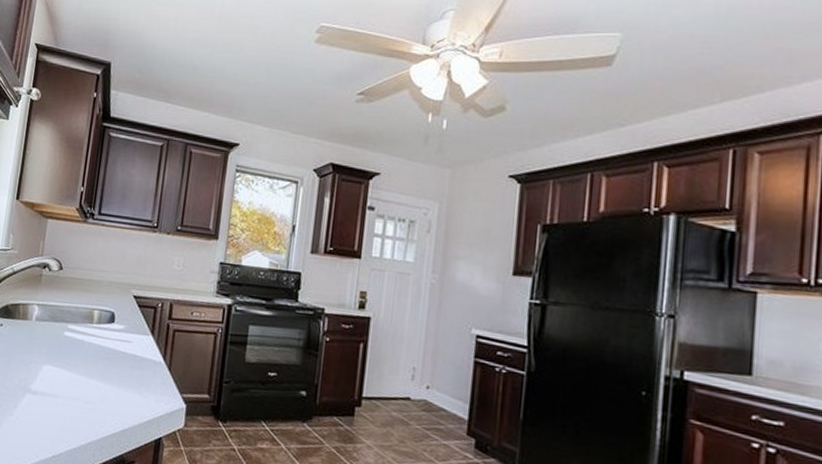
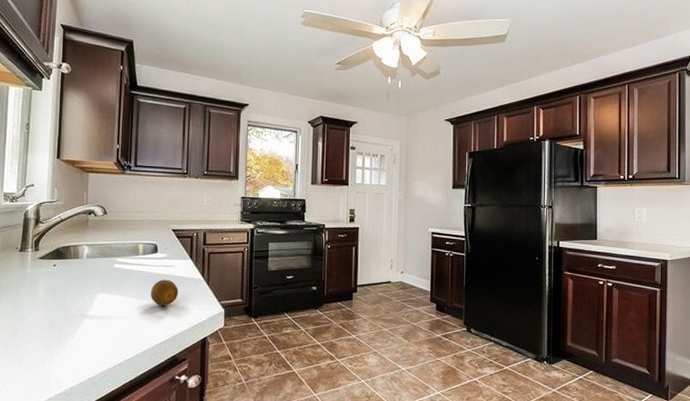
fruit: none [101,356,135,391] -> present [150,279,179,306]

